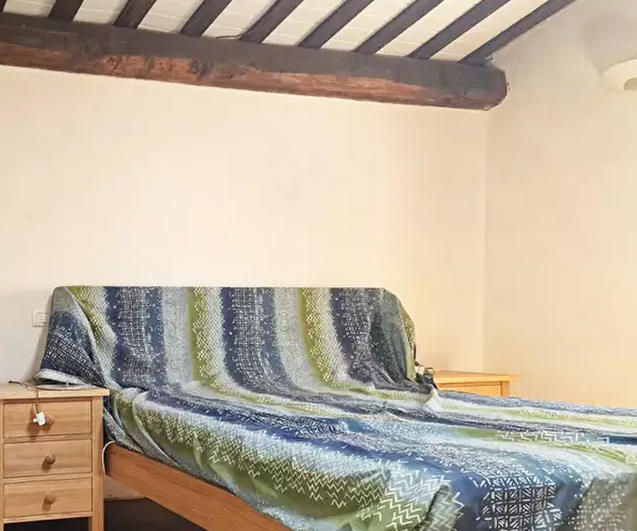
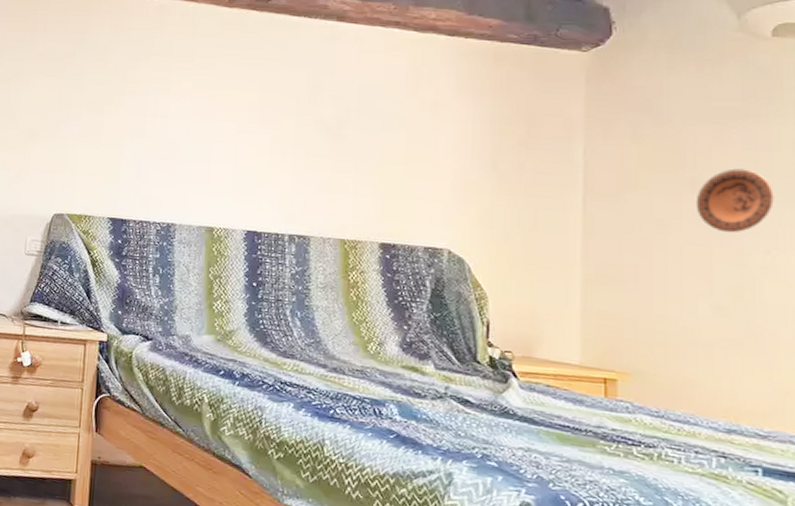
decorative plate: none [567,202,622,255] -> present [695,168,774,233]

